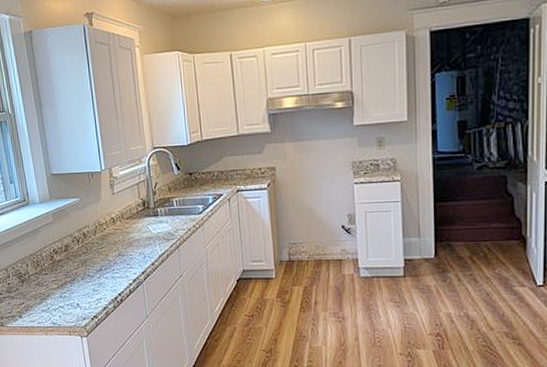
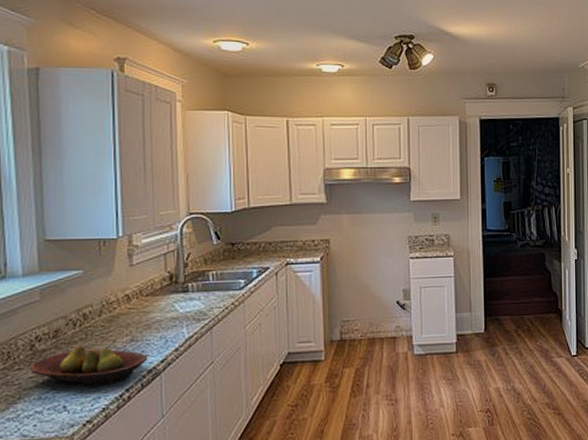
fruit bowl: none [52,257,133,290] -> present [31,345,148,386]

